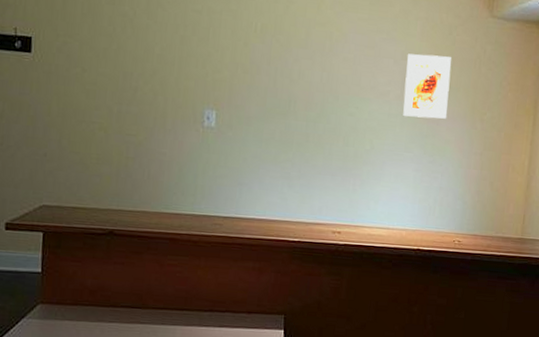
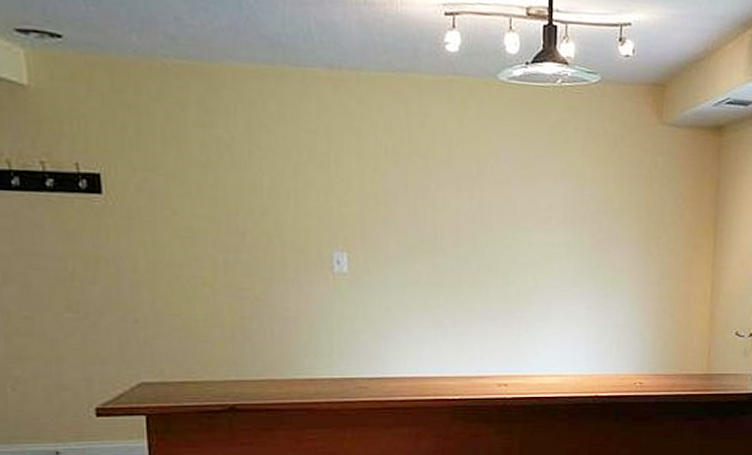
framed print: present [403,53,452,119] -> none [568,171,620,246]

